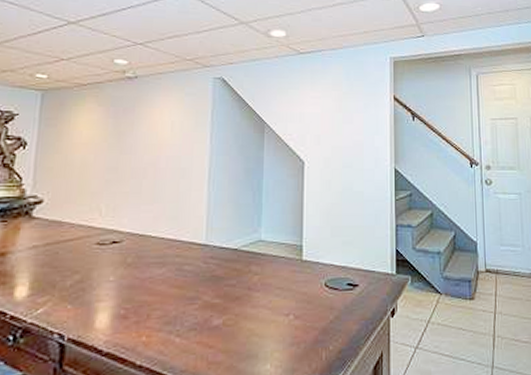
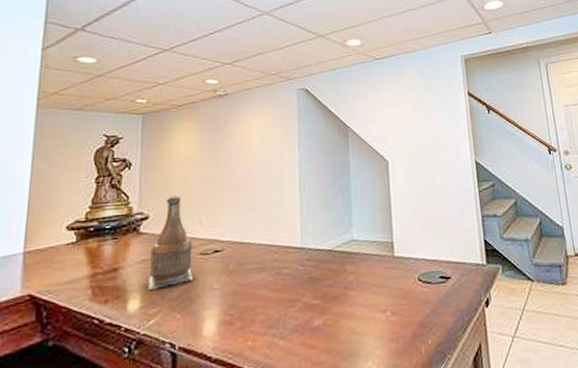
bottle: none [38,181,89,277] -> present [148,195,193,290]

